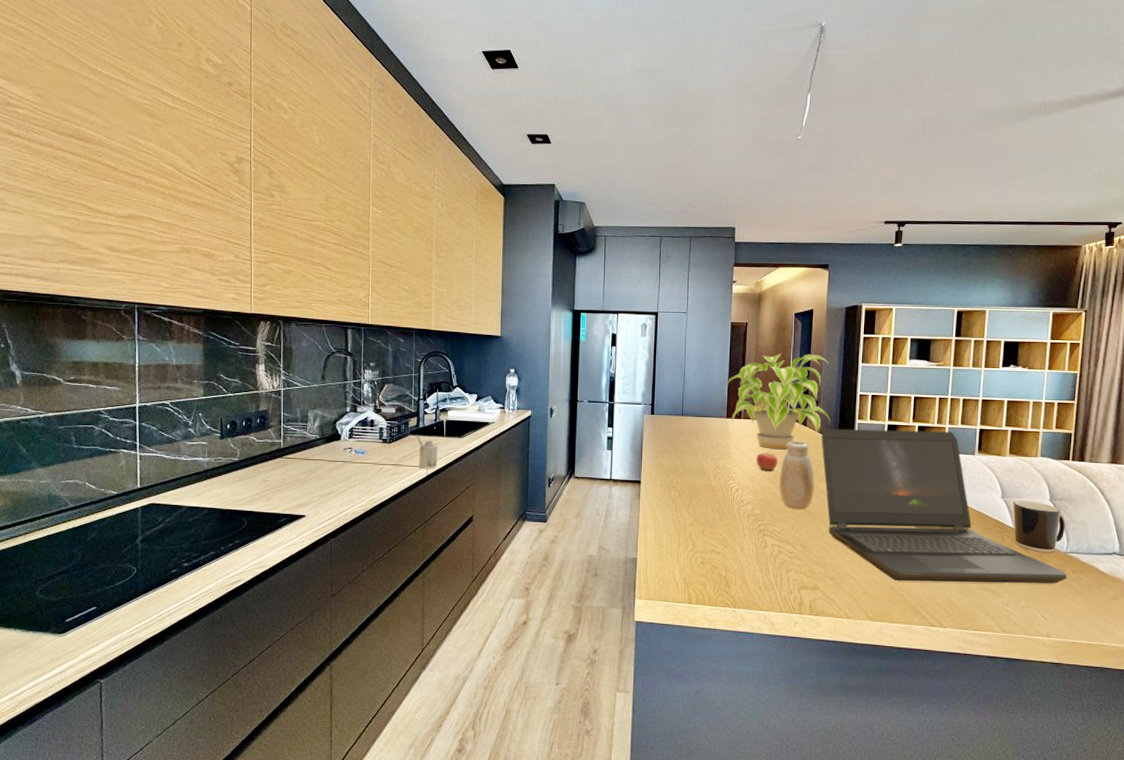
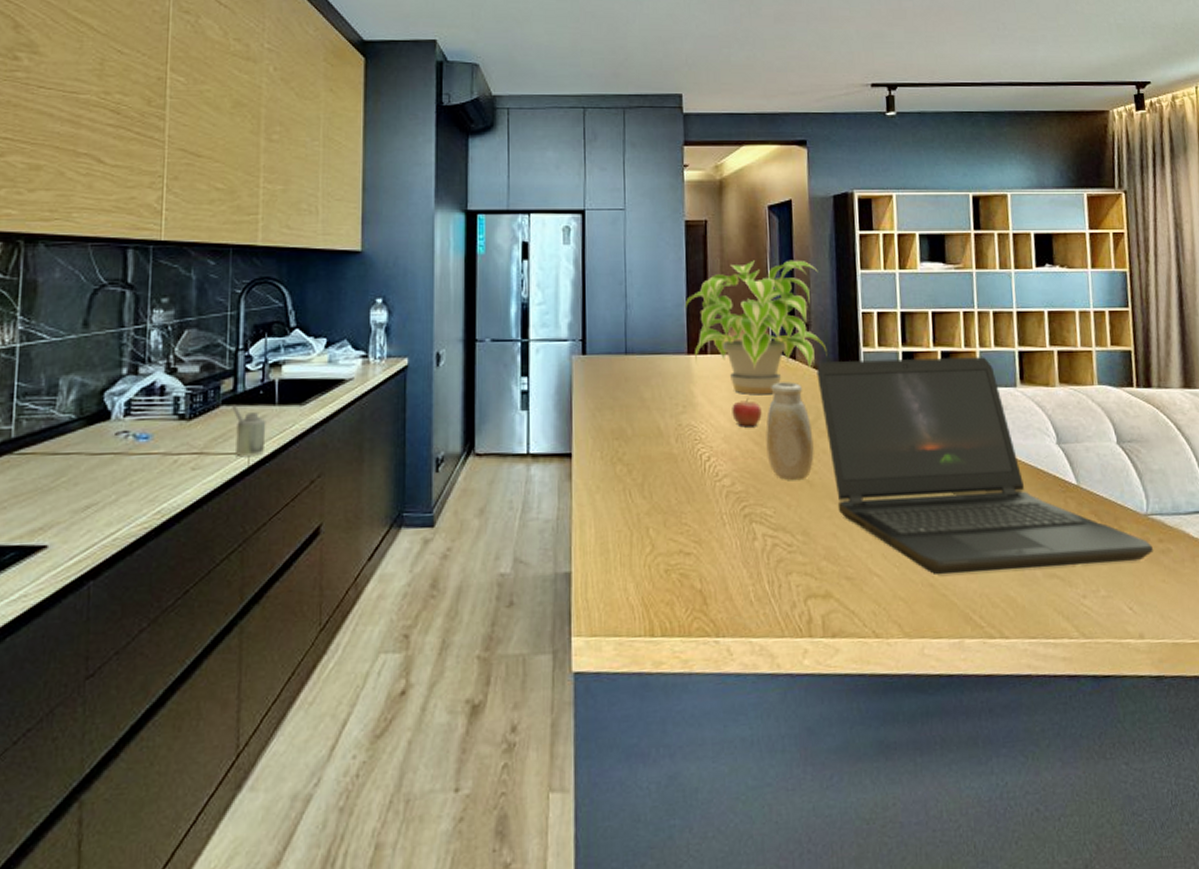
mug: present [1013,500,1066,553] -> none [1072,446,1142,518]

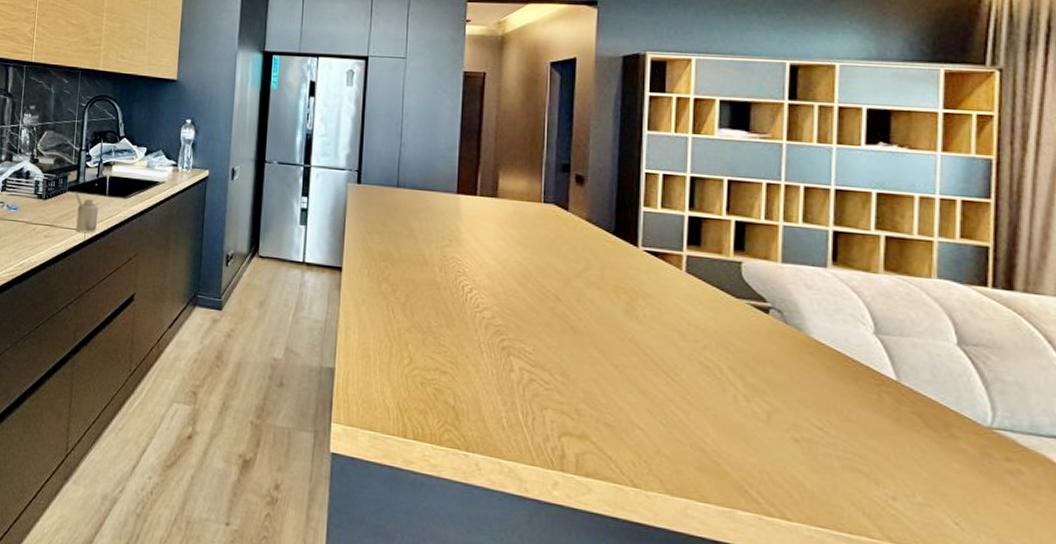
plant: present [684,260,827,396] -> none [457,113,603,241]
fruit: present [732,399,762,428] -> none [497,241,528,268]
vase: present [765,382,814,481] -> none [530,230,581,325]
laptop computer: present [817,357,1154,574] -> none [590,216,998,475]

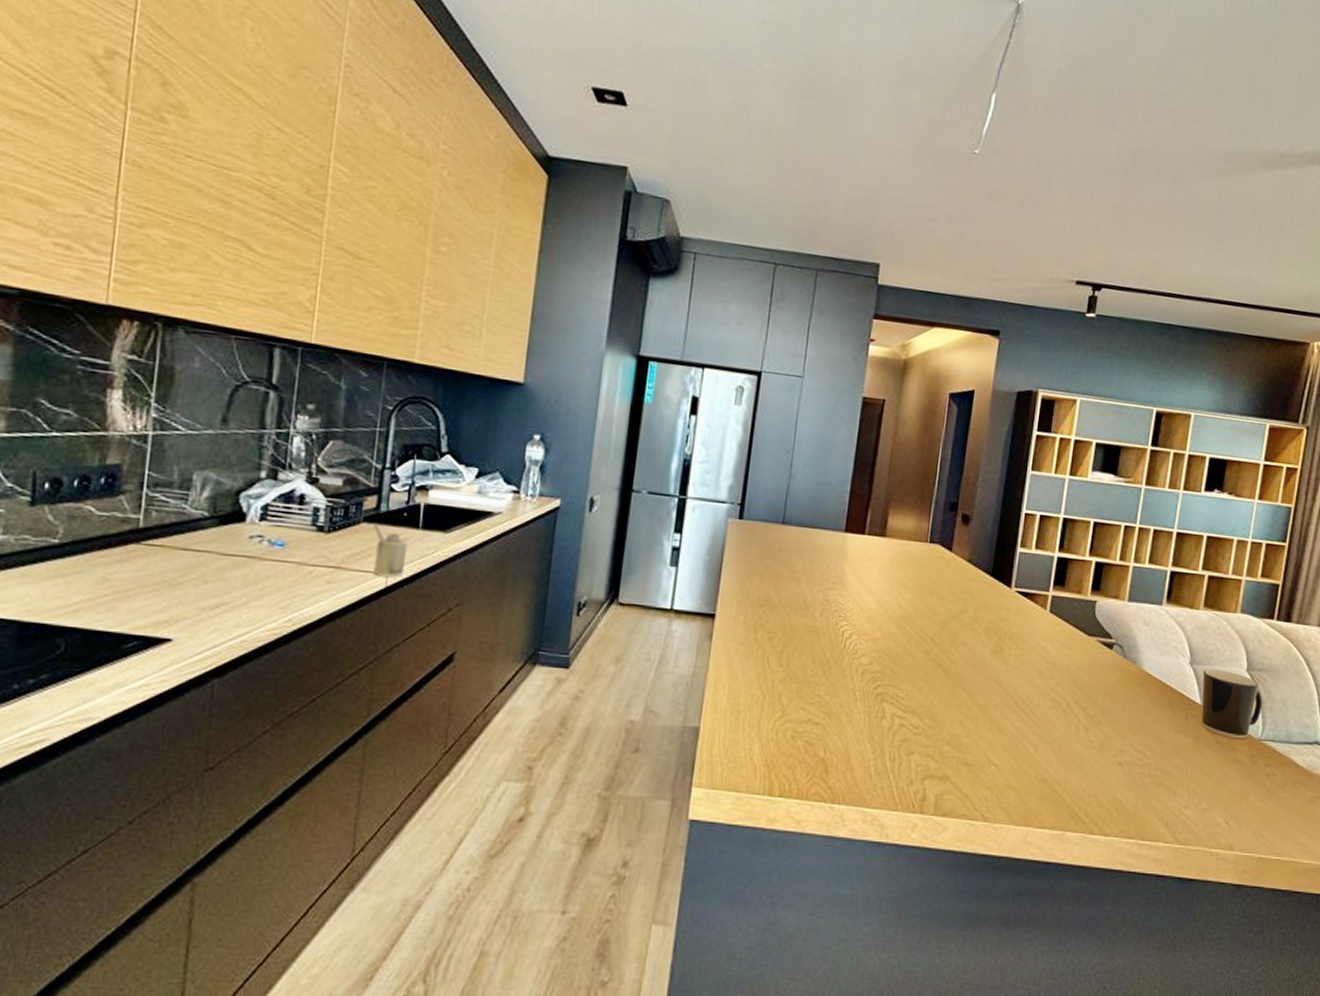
mug: none [894,340,988,426] -> present [1201,669,1263,740]

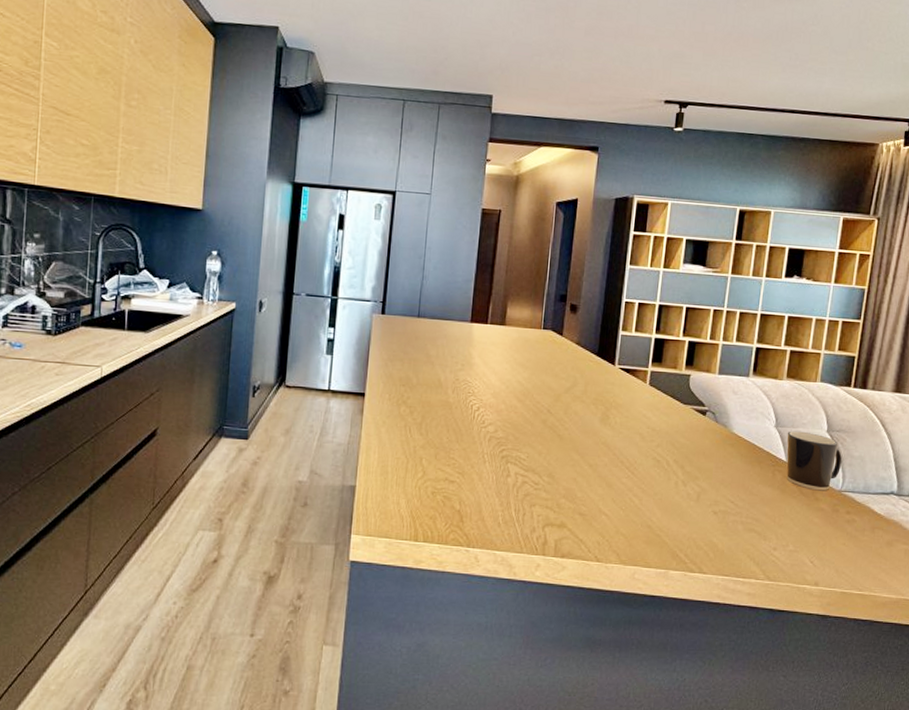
soap dispenser: present [373,523,408,578] -> none [89,327,117,370]

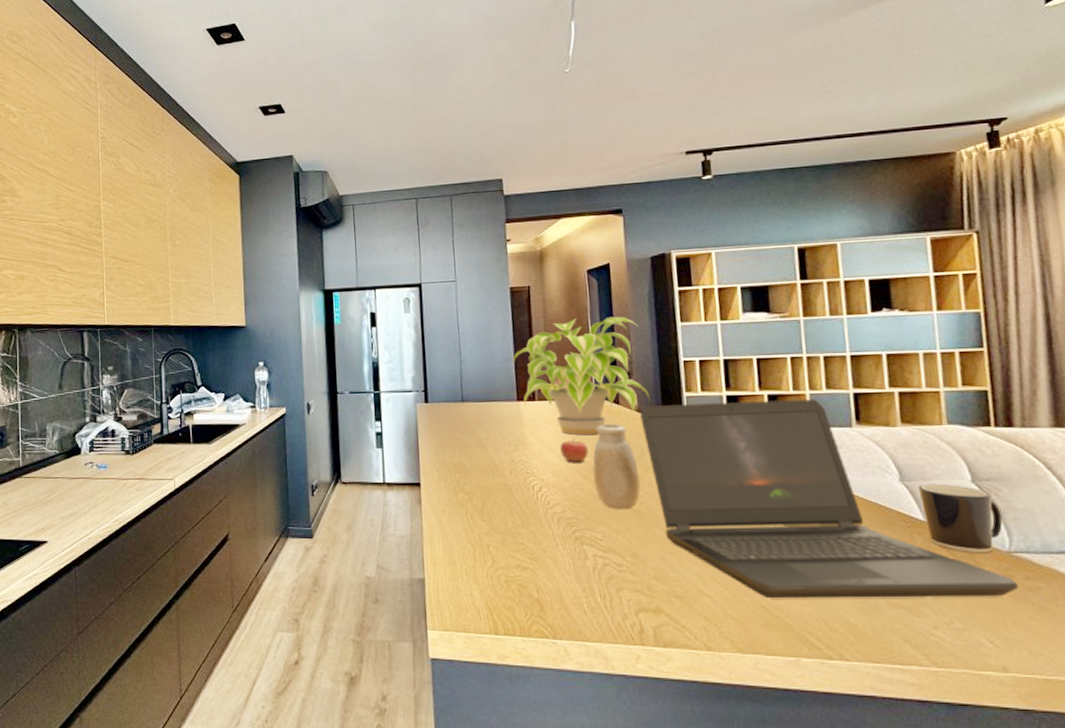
plant: none [473,248,593,363] -> present [513,316,650,436]
fruit: none [502,364,528,387] -> present [560,439,589,463]
vase: none [527,353,569,434] -> present [592,424,641,510]
laptop computer: none [578,340,841,526] -> present [640,399,1020,598]

